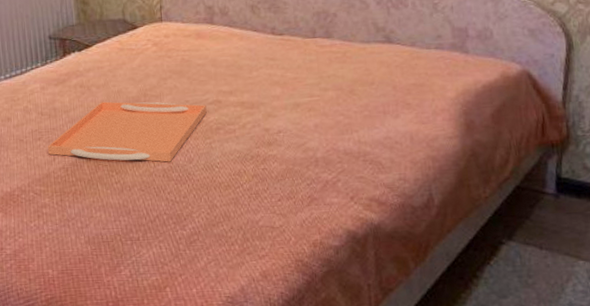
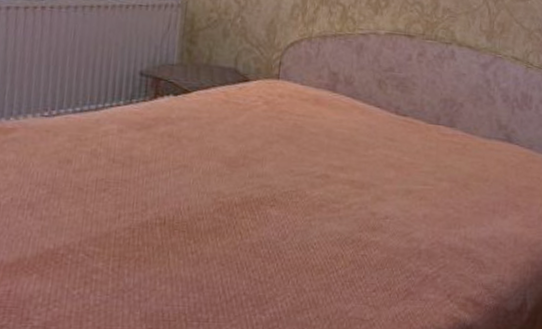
serving tray: present [48,101,207,162] -> none [113,157,313,236]

